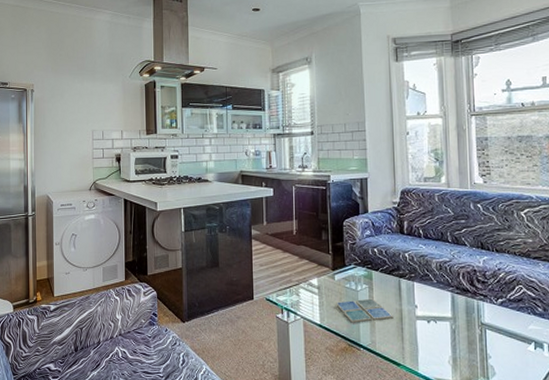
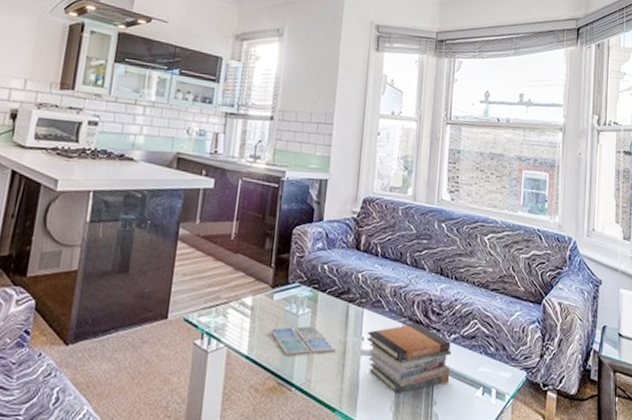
book stack: none [420,291,501,350] -> present [367,323,452,394]

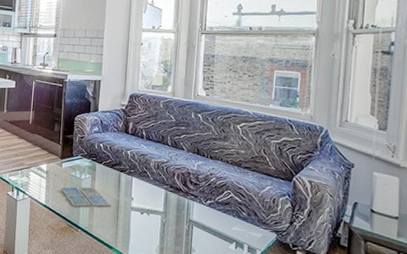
book stack: present [367,323,452,394] -> none [136,190,208,241]

